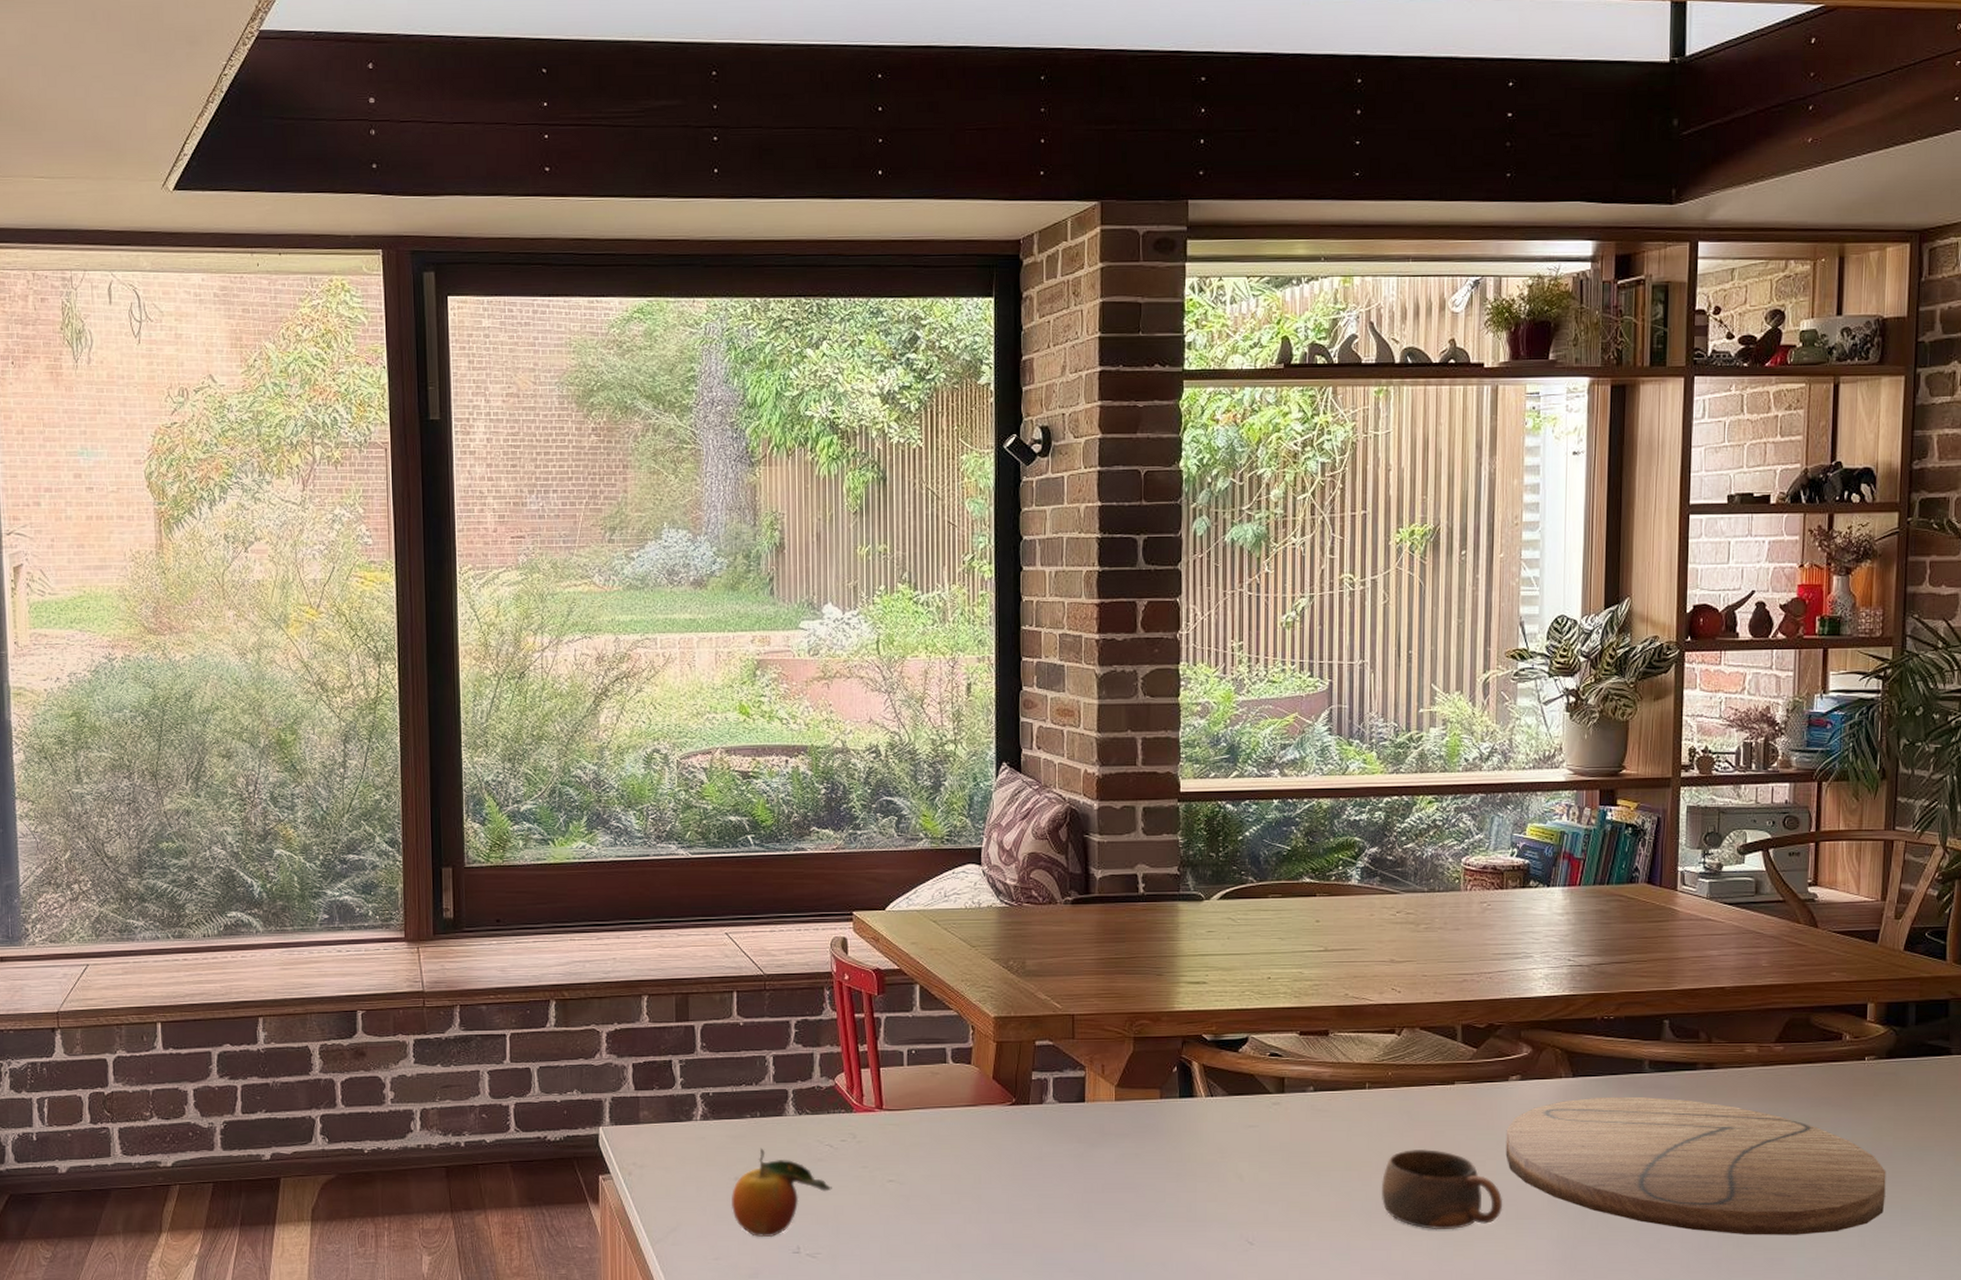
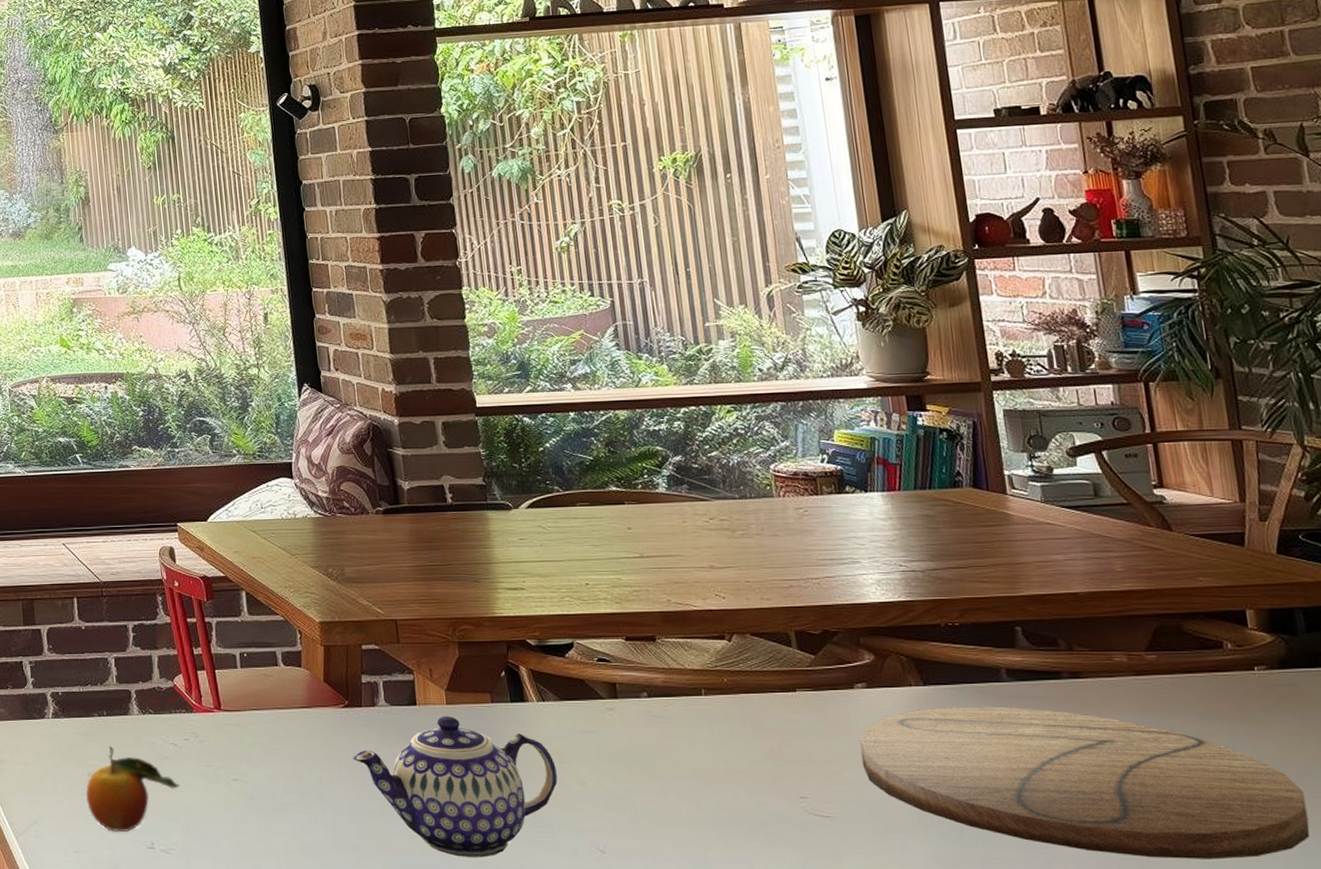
teapot: none [1015,1112,1216,1253] -> present [353,716,558,857]
cup: present [1382,1148,1503,1230] -> none [732,757,869,844]

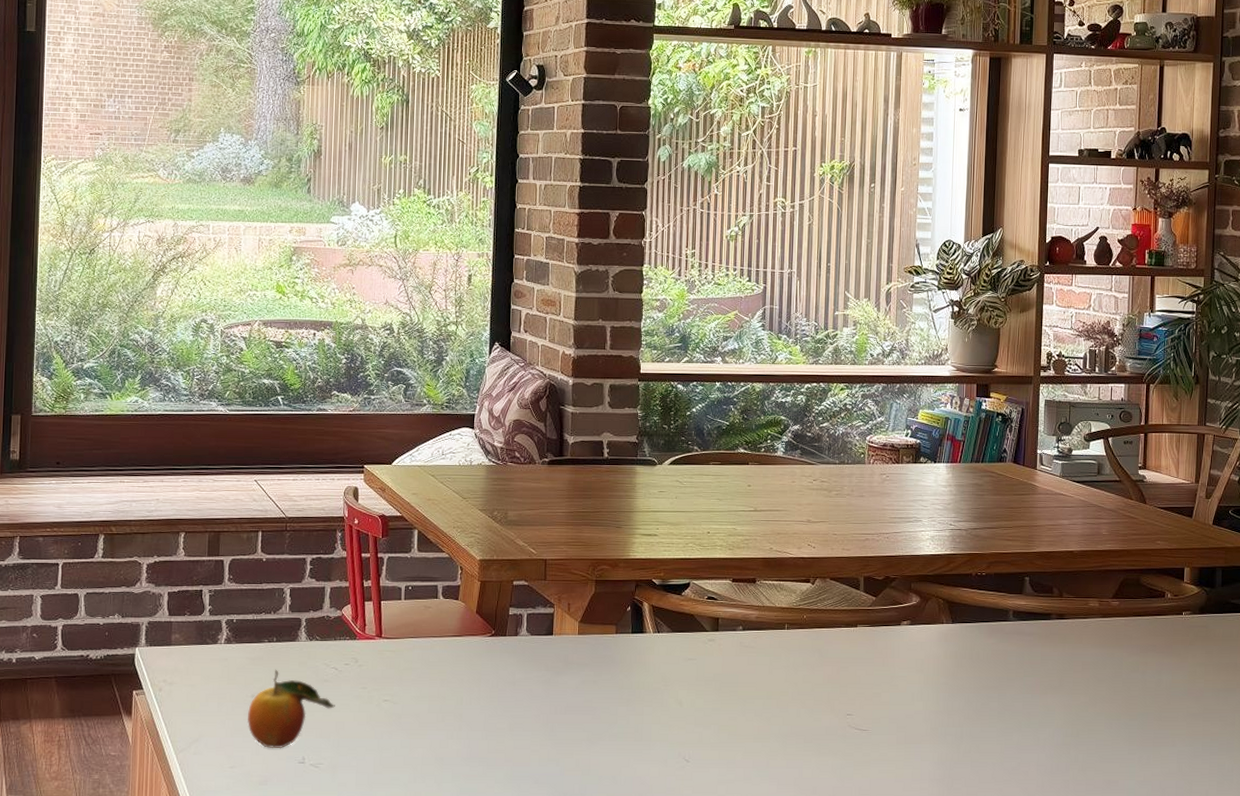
teapot: present [353,716,558,857] -> none [492,644,660,767]
cutting board: present [859,707,1310,860] -> none [897,641,1199,761]

